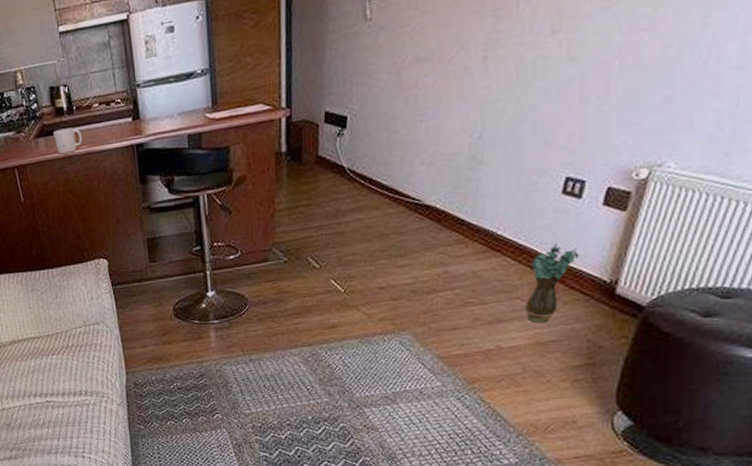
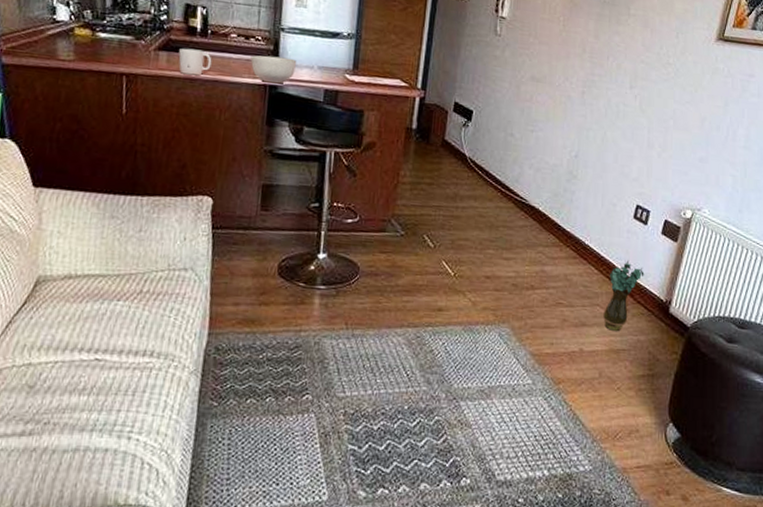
bowl: none [114,112,158,143] -> present [250,55,297,84]

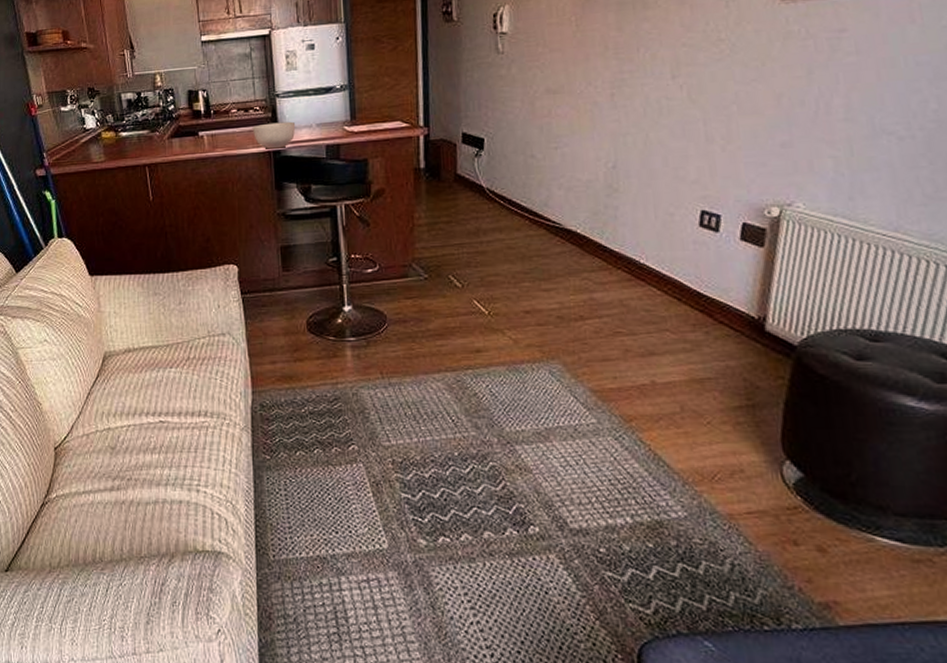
mug: present [178,48,212,76] -> none [189,130,218,155]
vase: present [603,260,644,331] -> none [675,275,724,357]

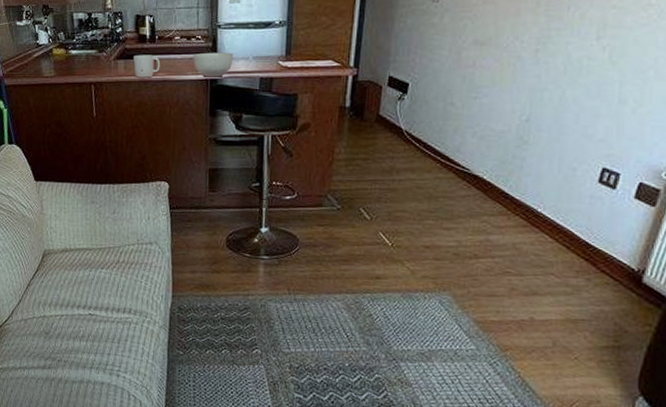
mug: none [189,130,218,155] -> present [133,54,161,78]

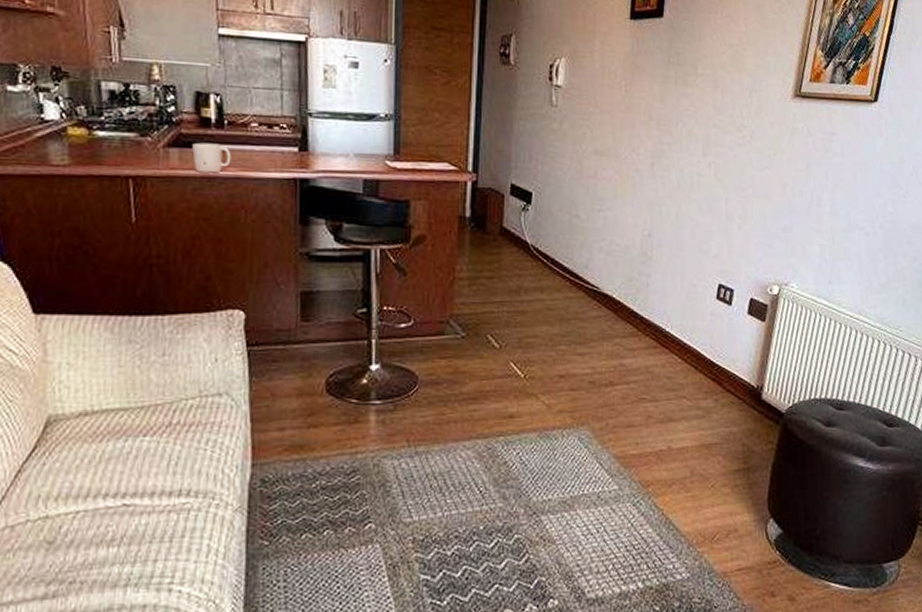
bowl: present [192,52,234,77] -> none [275,145,330,177]

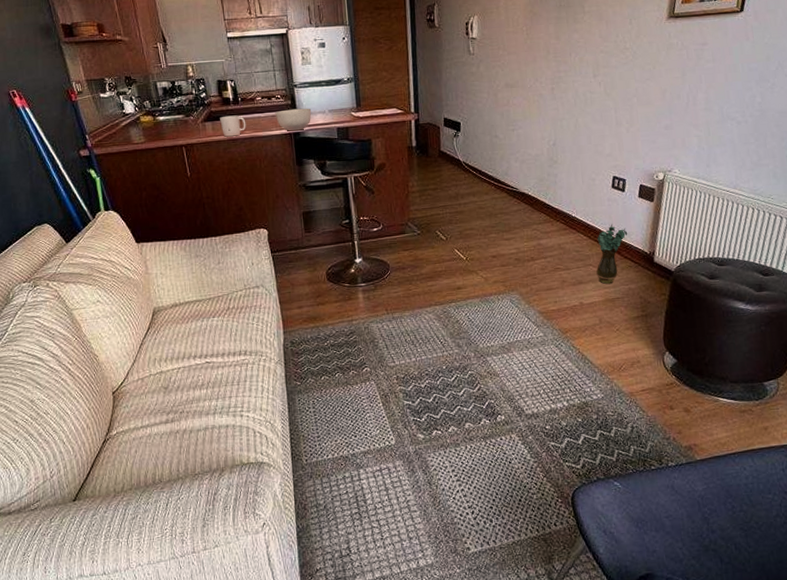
bowl: none [275,145,330,177] -> present [275,108,312,131]
vase: none [691,345,732,424] -> present [596,224,628,284]

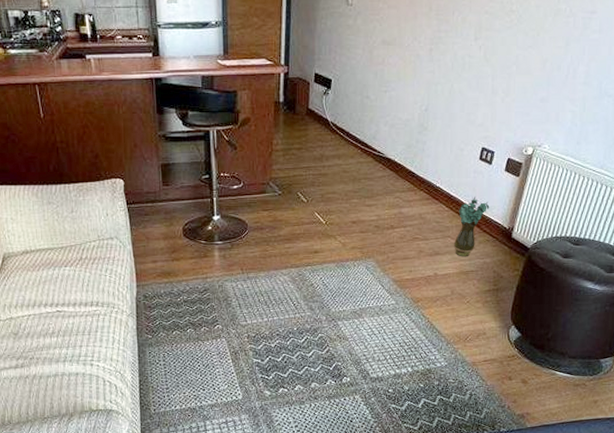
mug: present [220,115,246,137] -> none [76,54,105,77]
bowl: present [275,108,312,131] -> none [136,51,176,76]

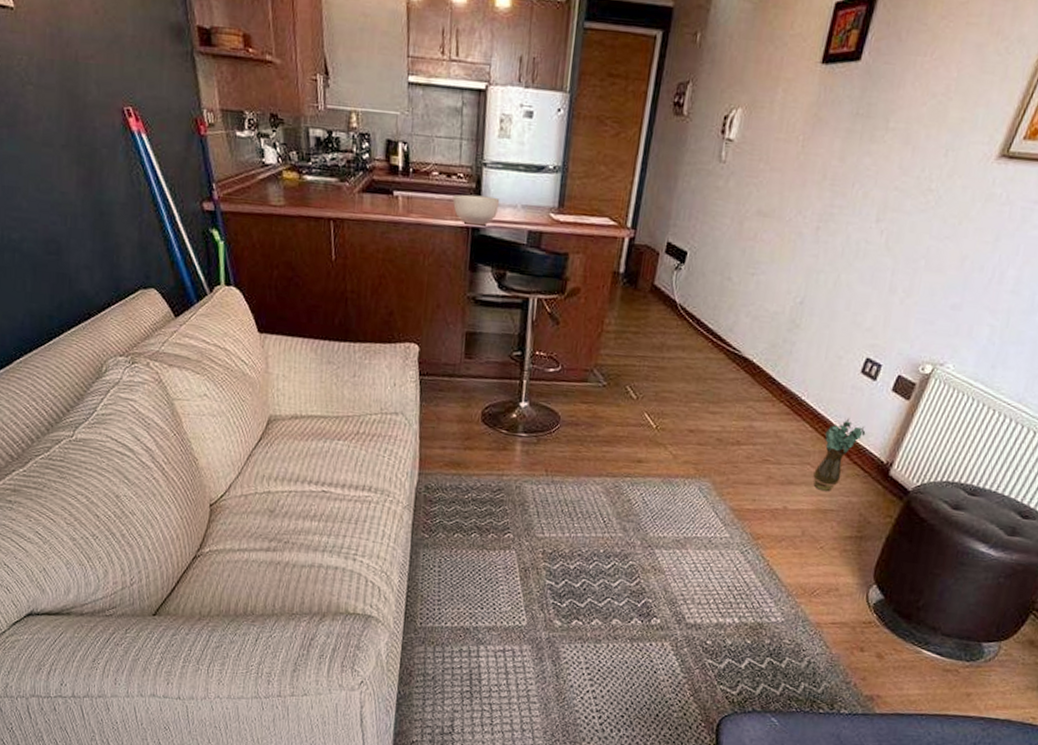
bowl: none [136,51,176,76] -> present [452,194,500,226]

